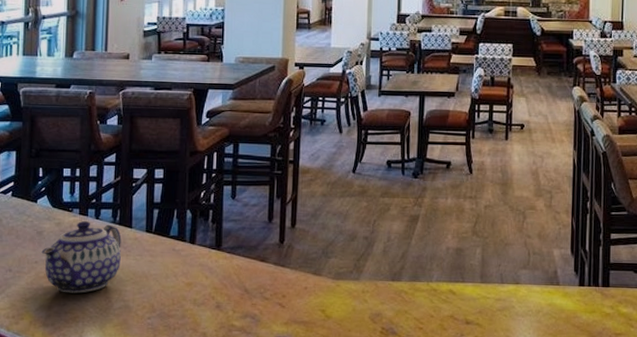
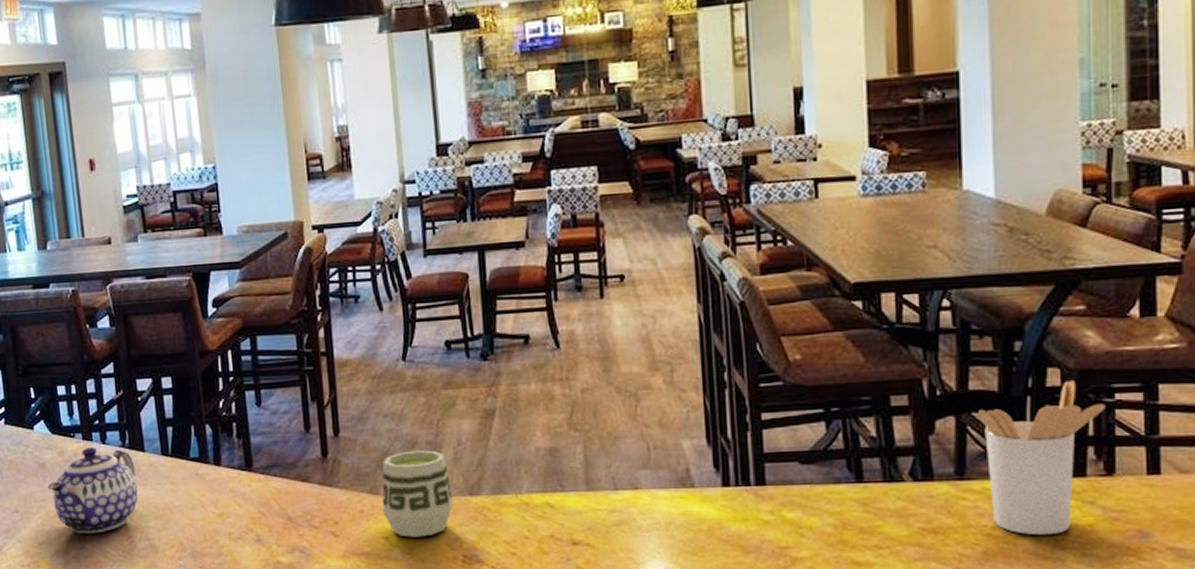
cup: none [322,243,379,311] -> present [382,450,454,537]

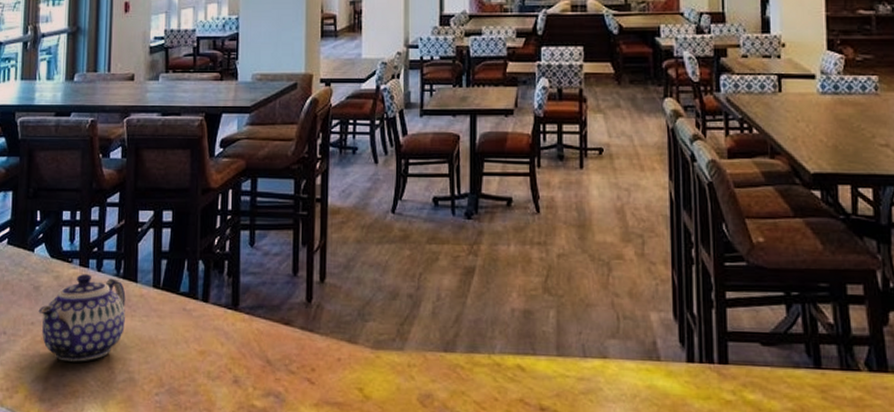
cup: present [382,450,454,537] -> none [359,302,428,391]

